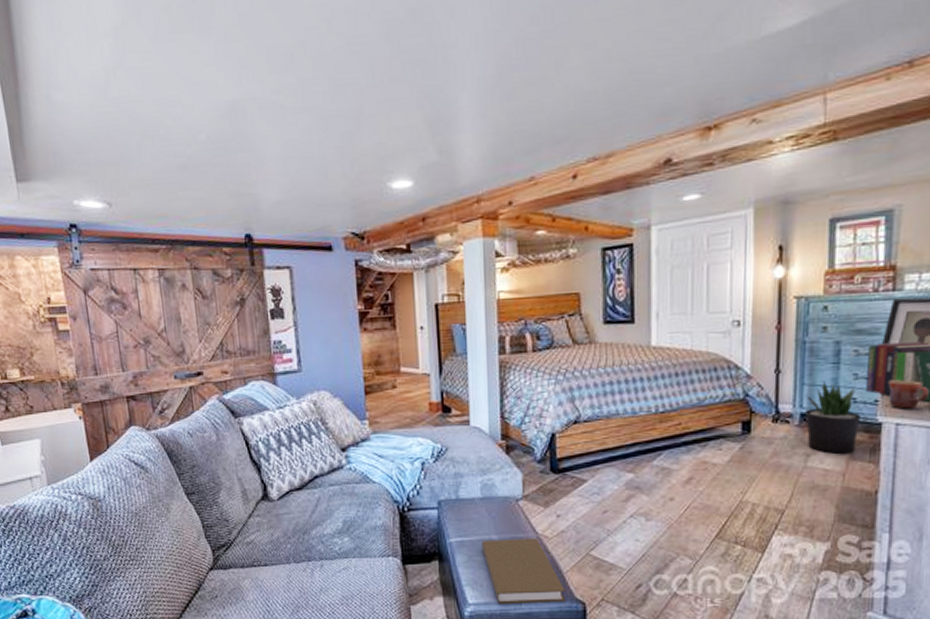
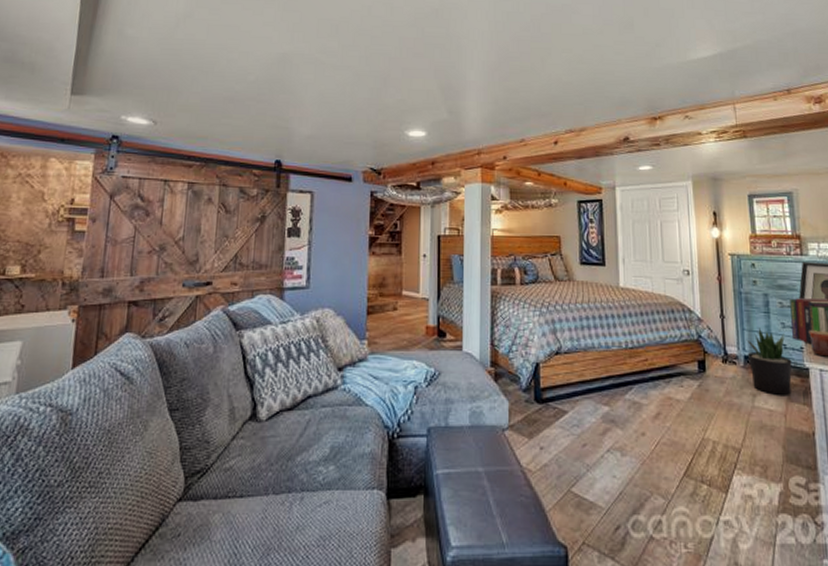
book: present [482,538,565,604] -> none [468,472,548,548]

